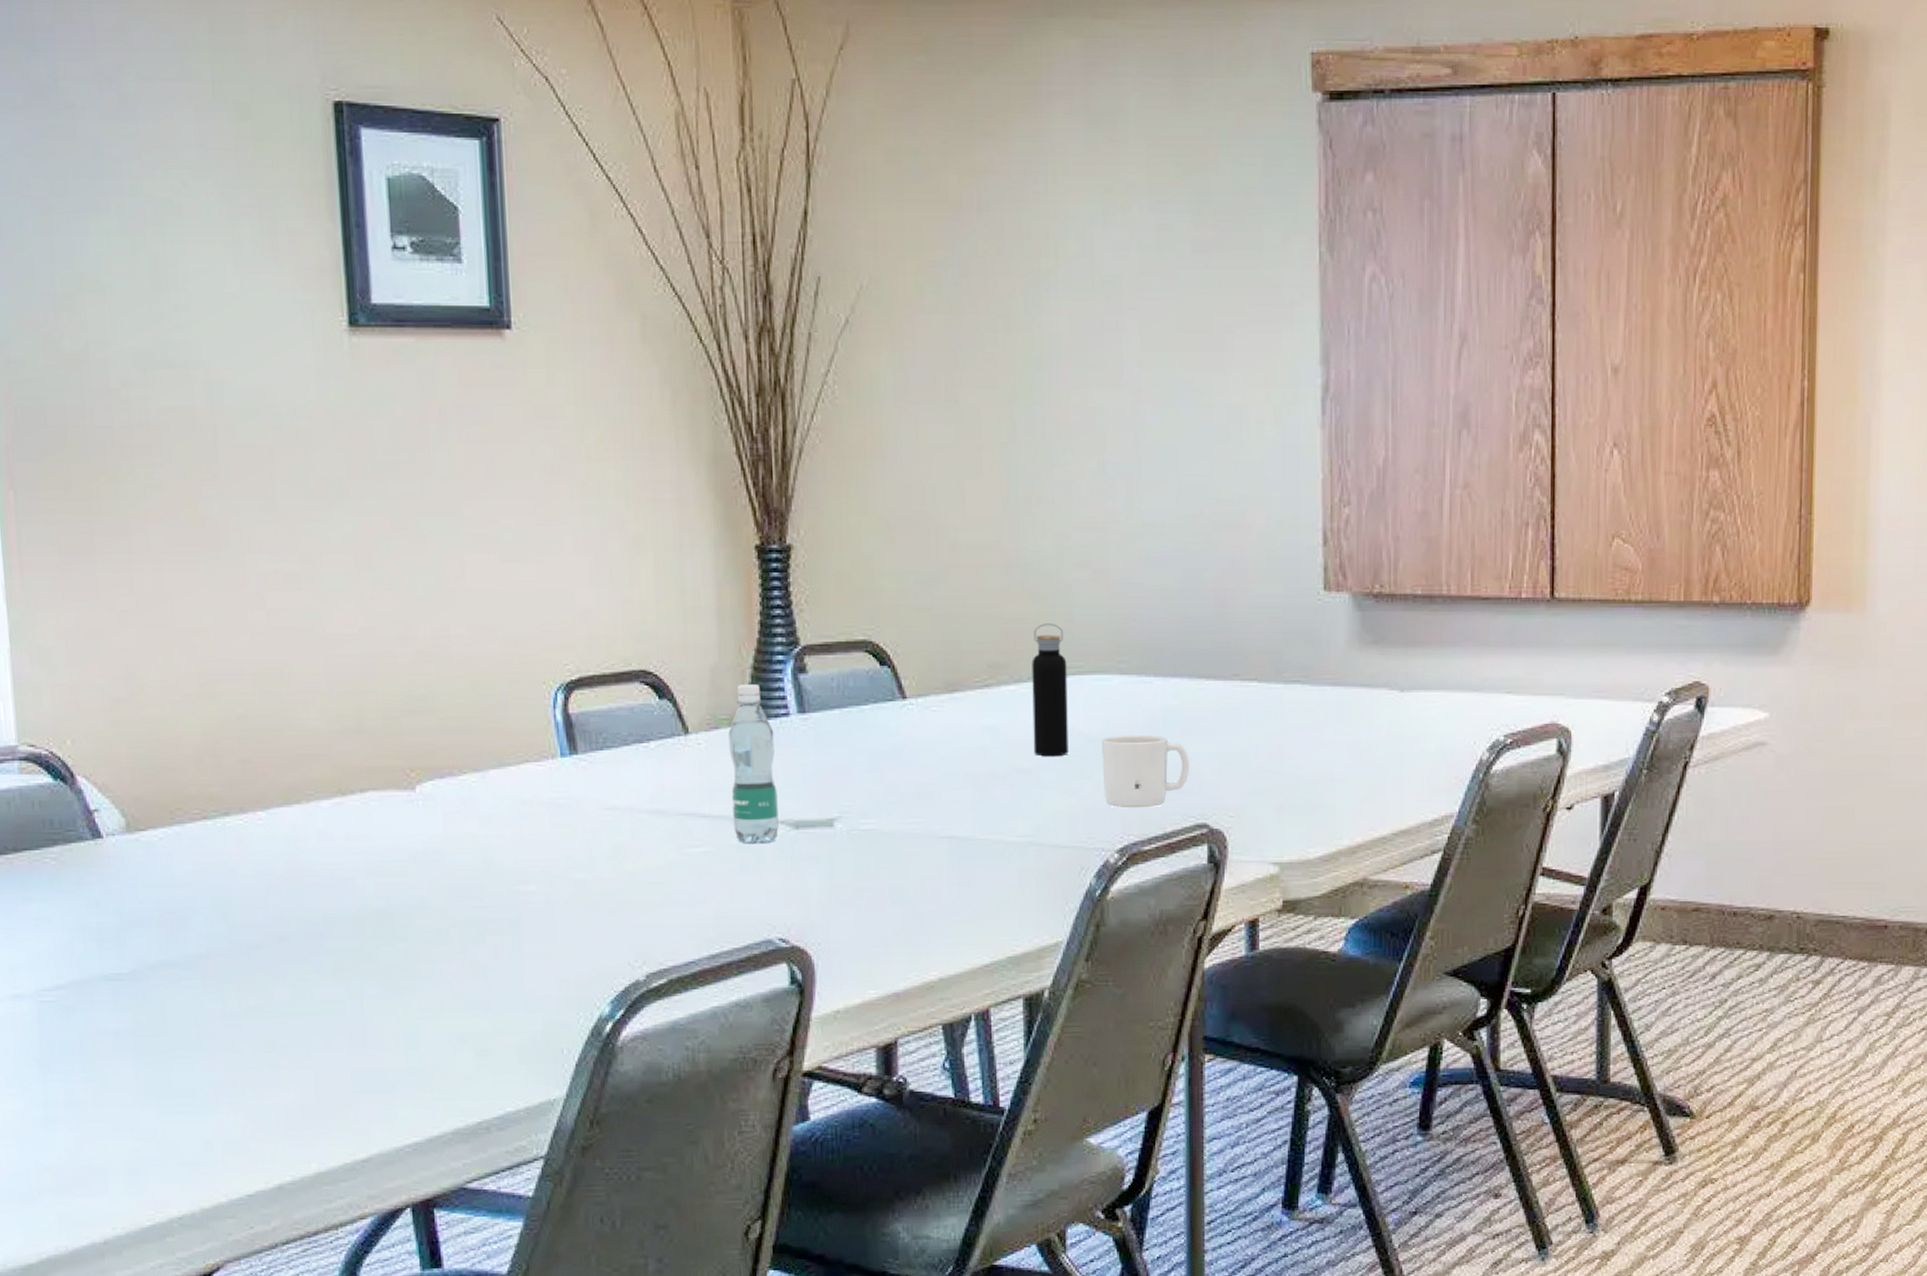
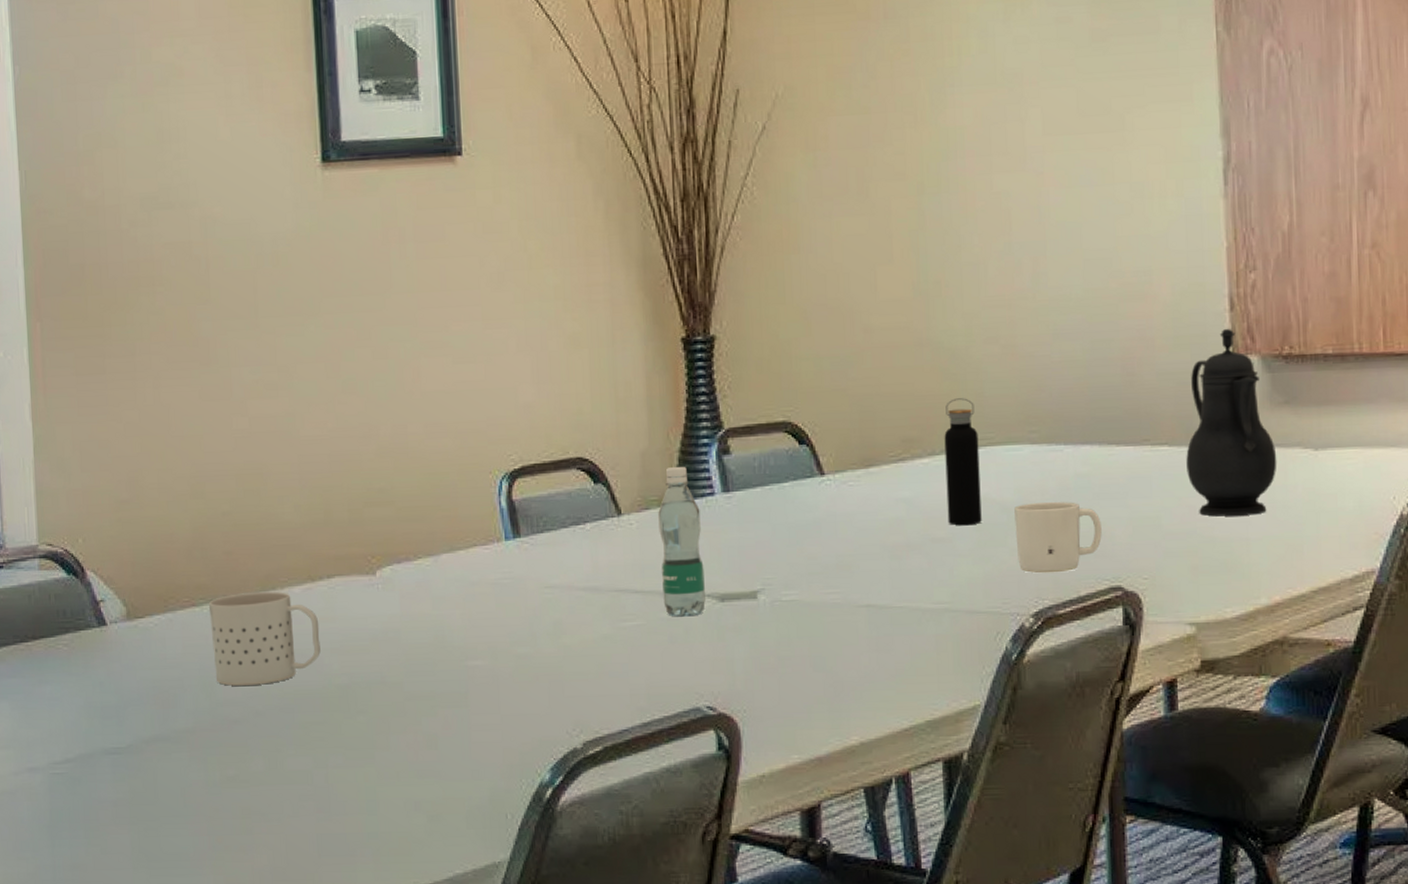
mug: none [223,805,353,908] -> present [209,591,321,686]
coffeepot: none [1275,564,1364,756] -> present [1186,329,1277,517]

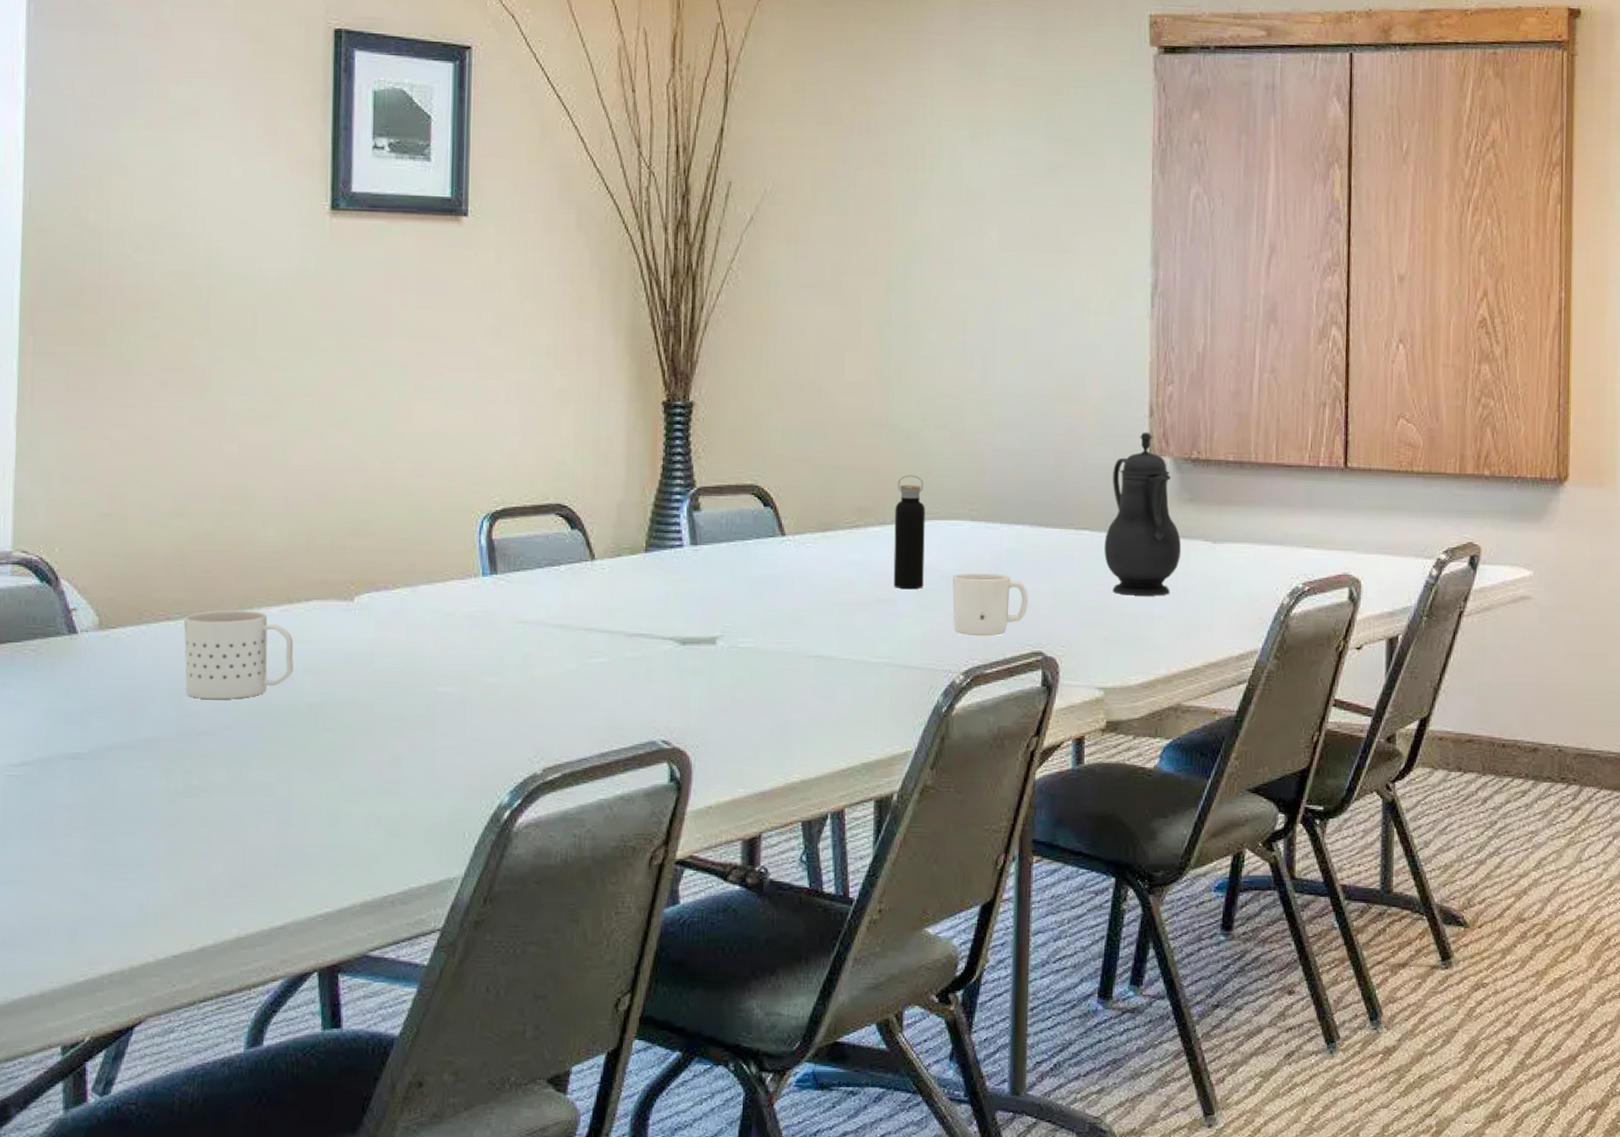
bottle: present [658,466,706,617] -> none [628,518,669,657]

